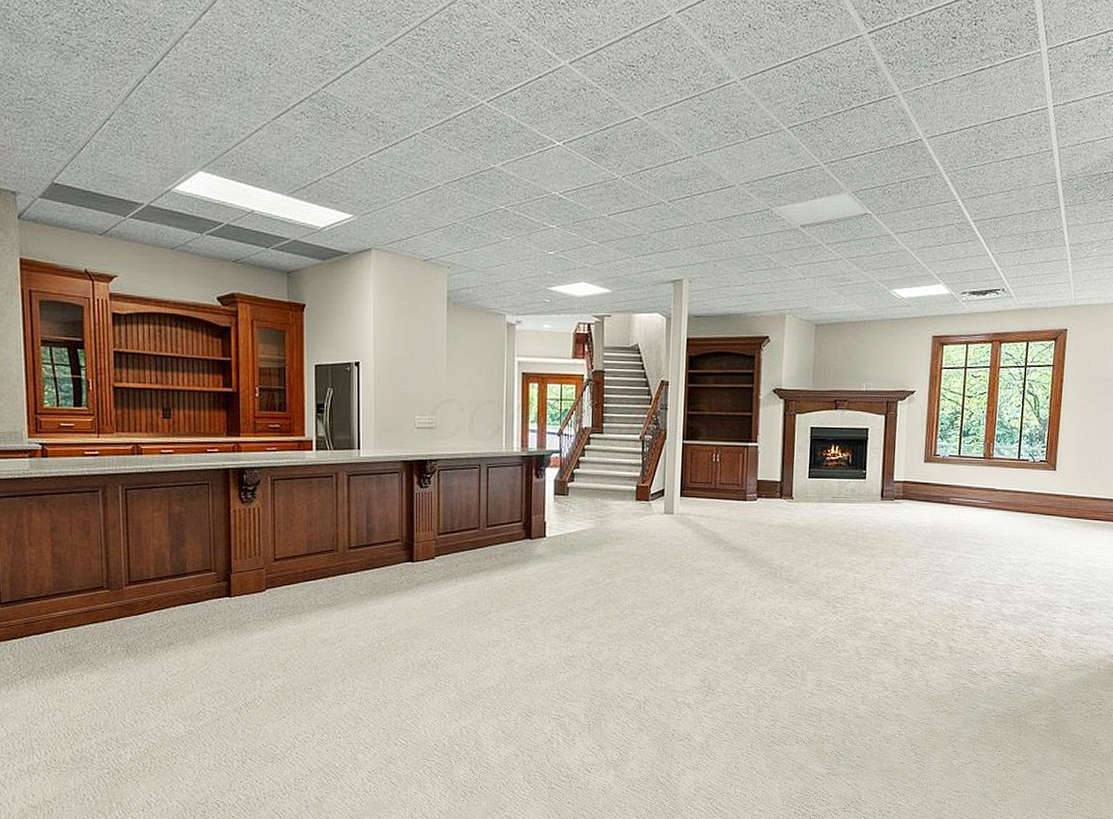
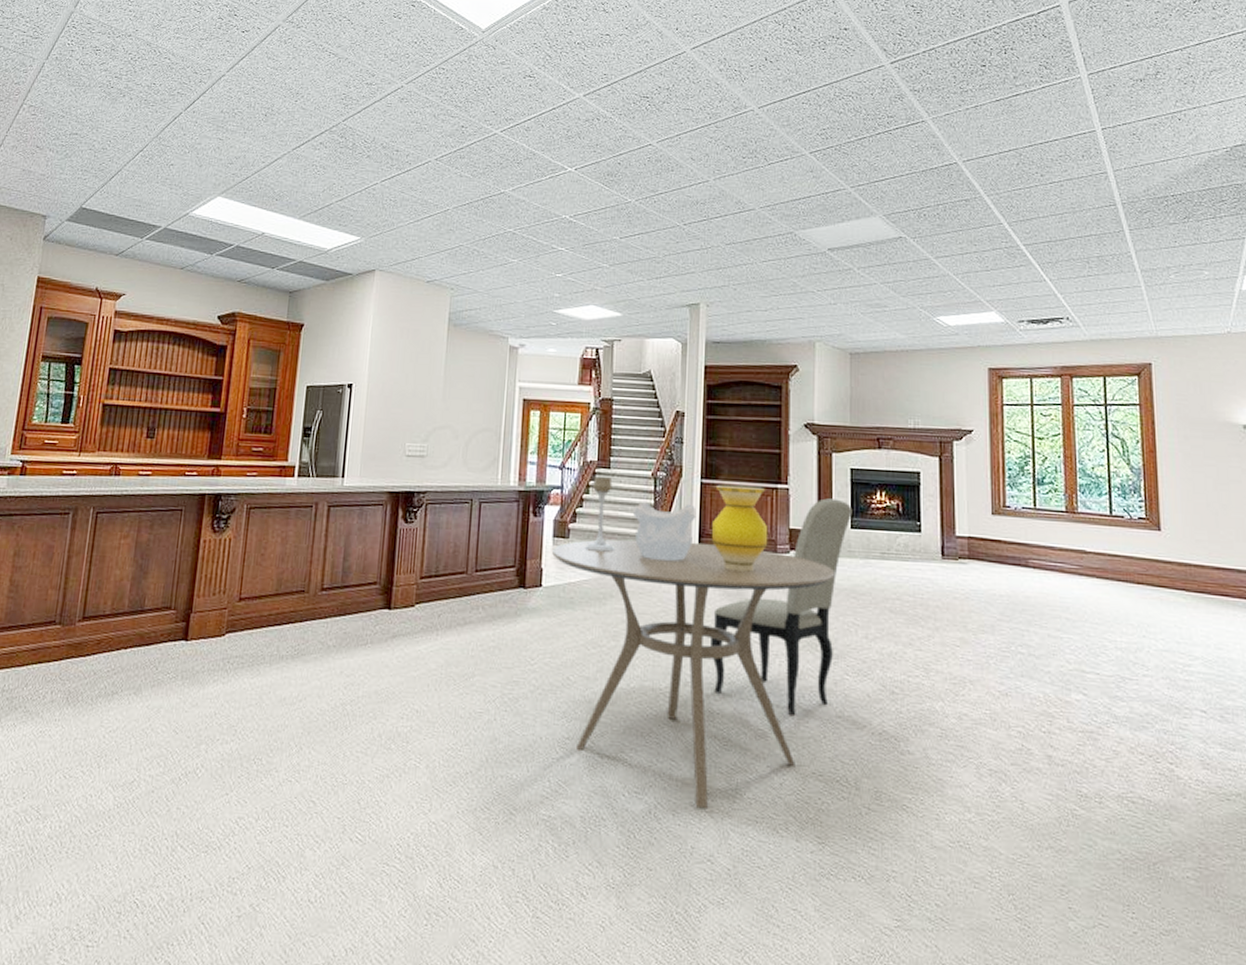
dining table: none [554,494,794,701] -> present [552,539,835,808]
candle holder: none [583,440,609,506] -> present [585,476,615,552]
decorative bowl: none [623,462,679,511] -> present [632,502,697,561]
dining chair: none [690,453,811,629] -> present [711,498,852,717]
vase: none [692,444,739,517] -> present [712,484,768,572]

